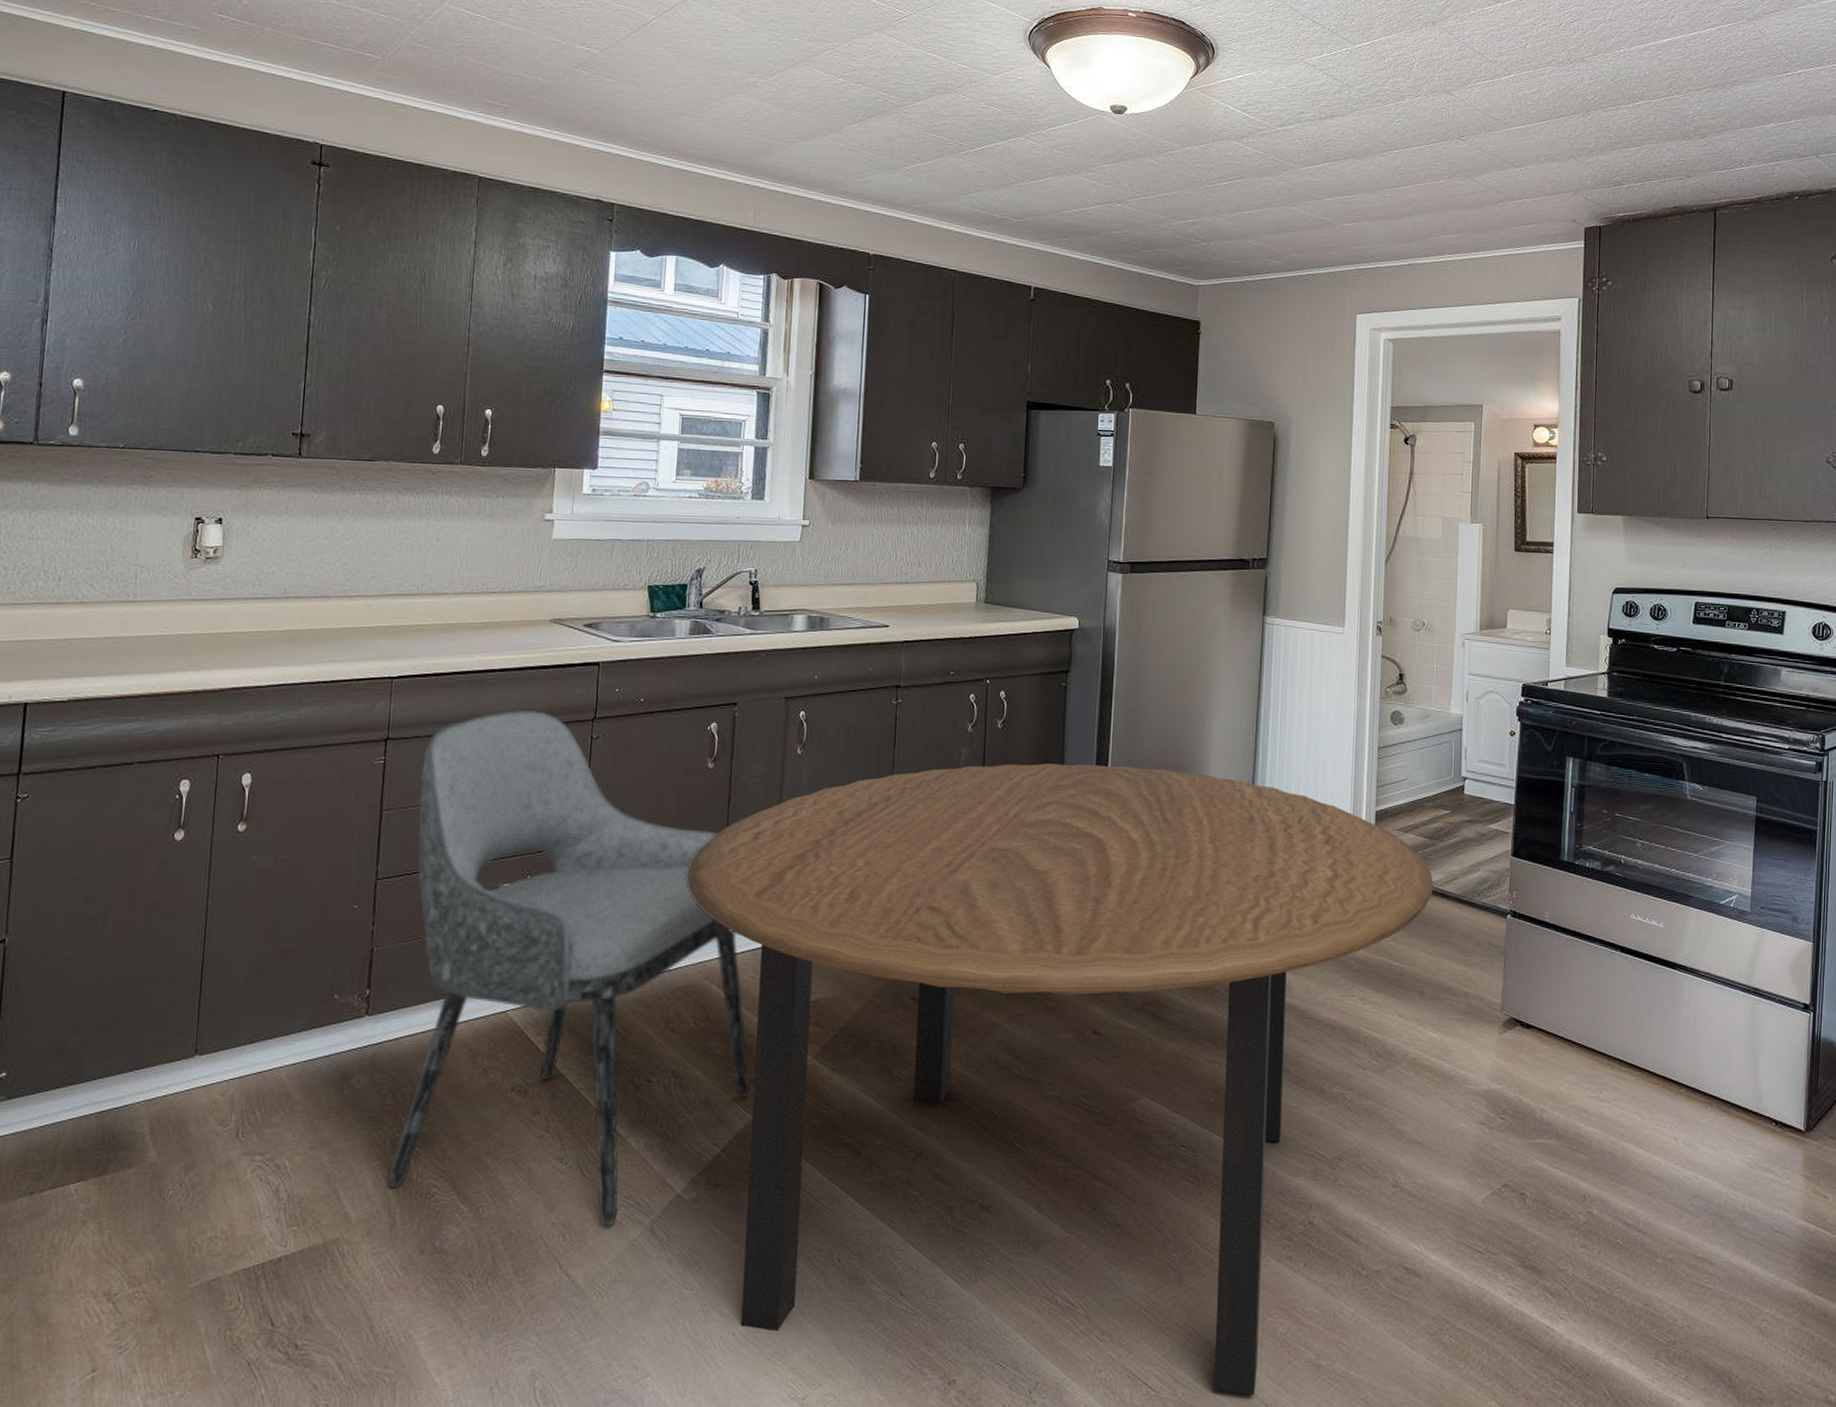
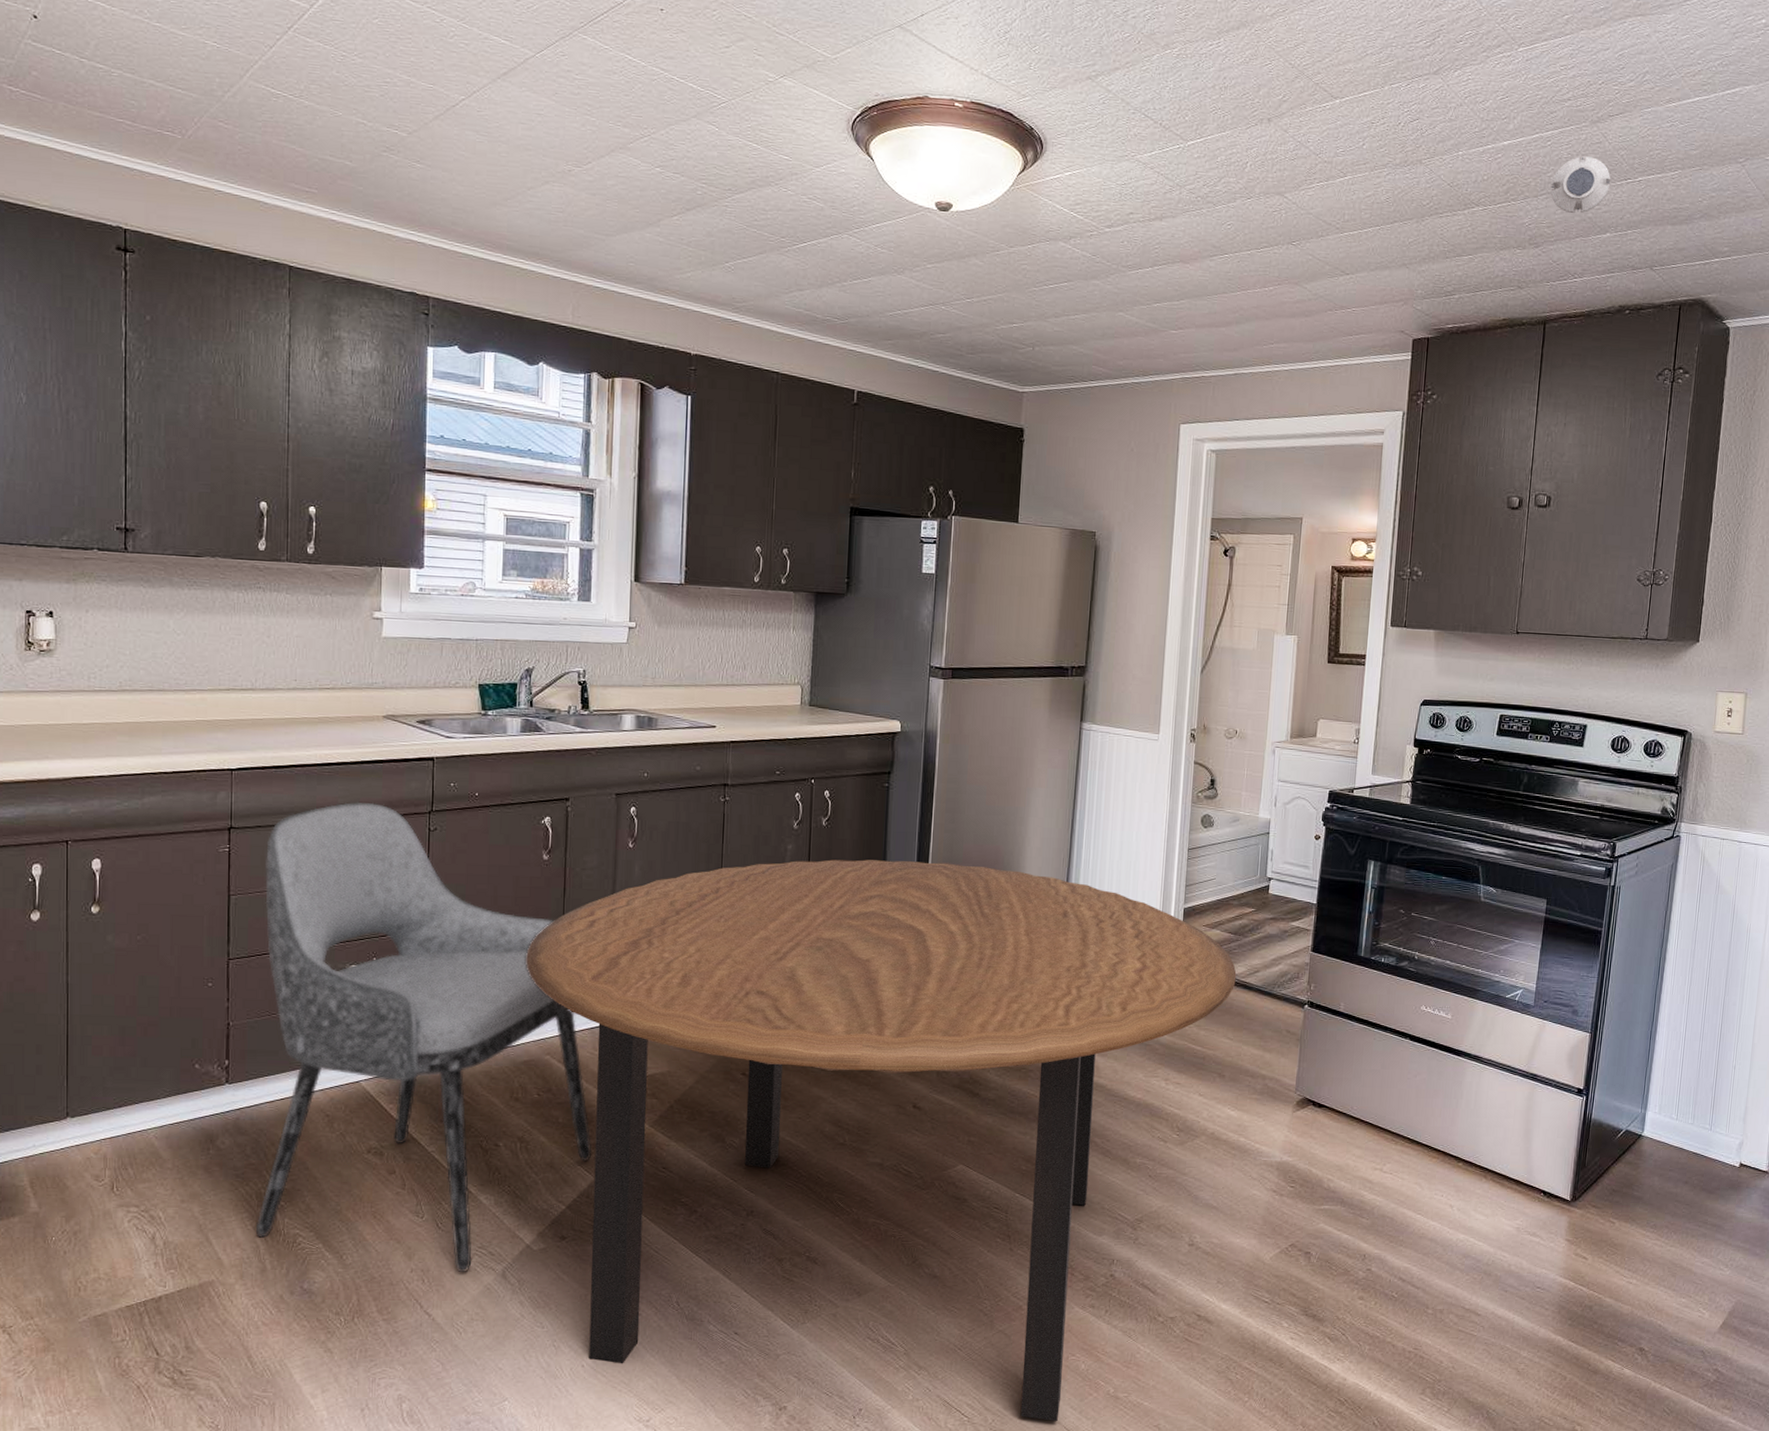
smoke detector: none [1712,51,1770,105] -> present [1550,156,1610,213]

